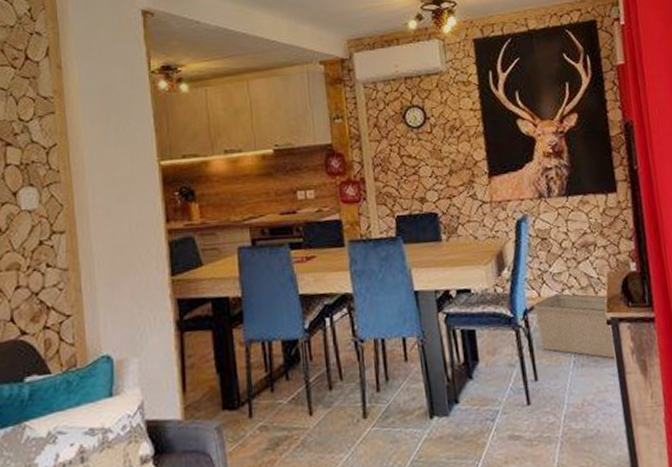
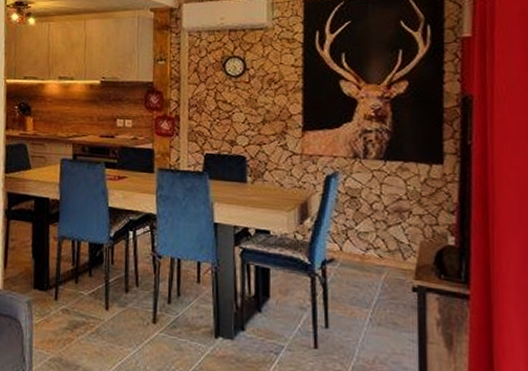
storage bin: present [534,293,615,359] -> none [334,251,418,325]

